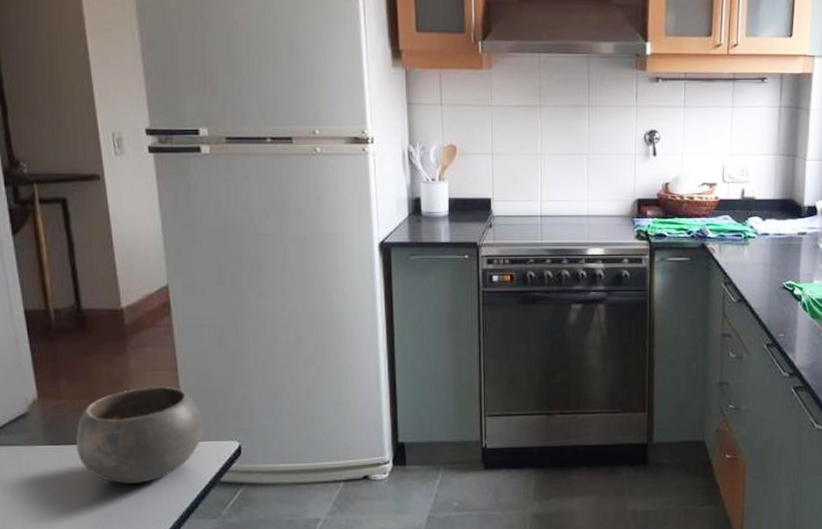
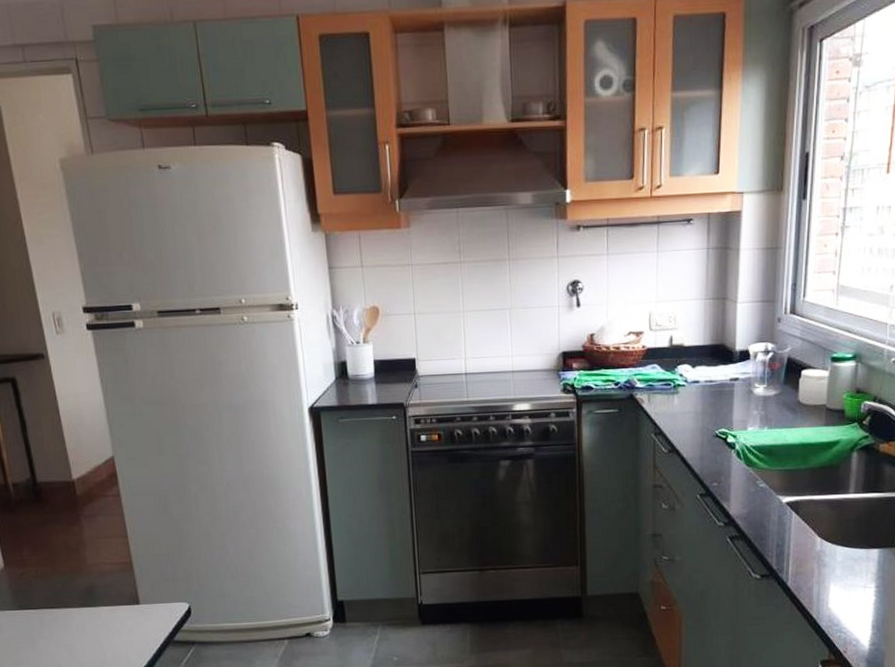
bowl: present [75,386,203,484] -> none [41,552,155,644]

